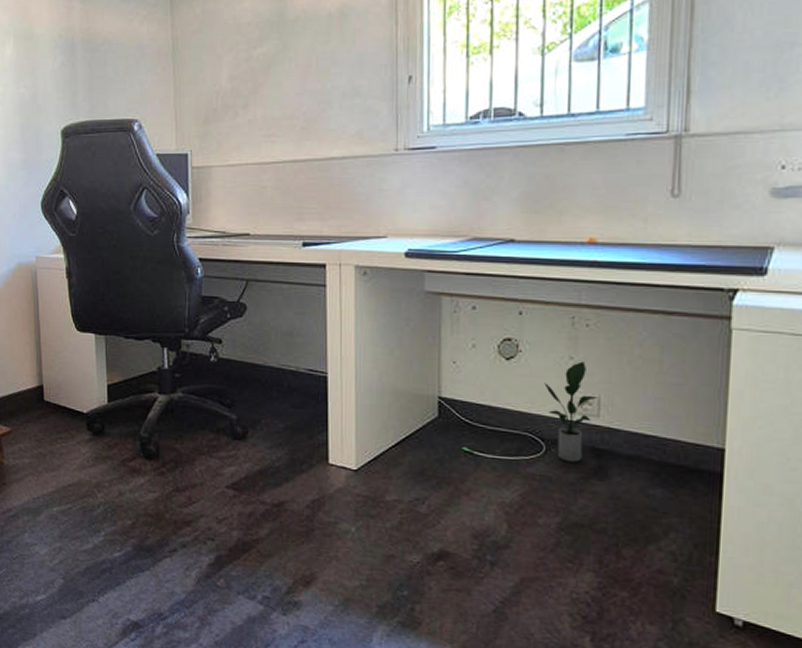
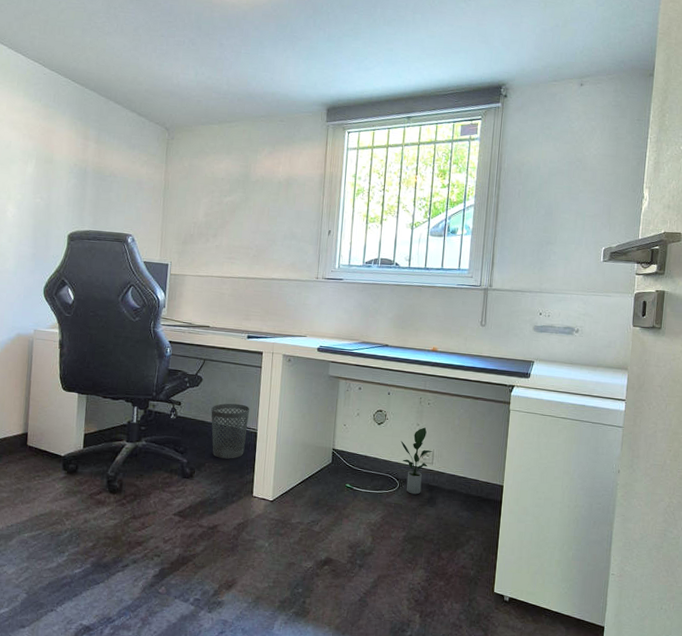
wastebasket: none [262,338,314,414] -> present [211,403,250,459]

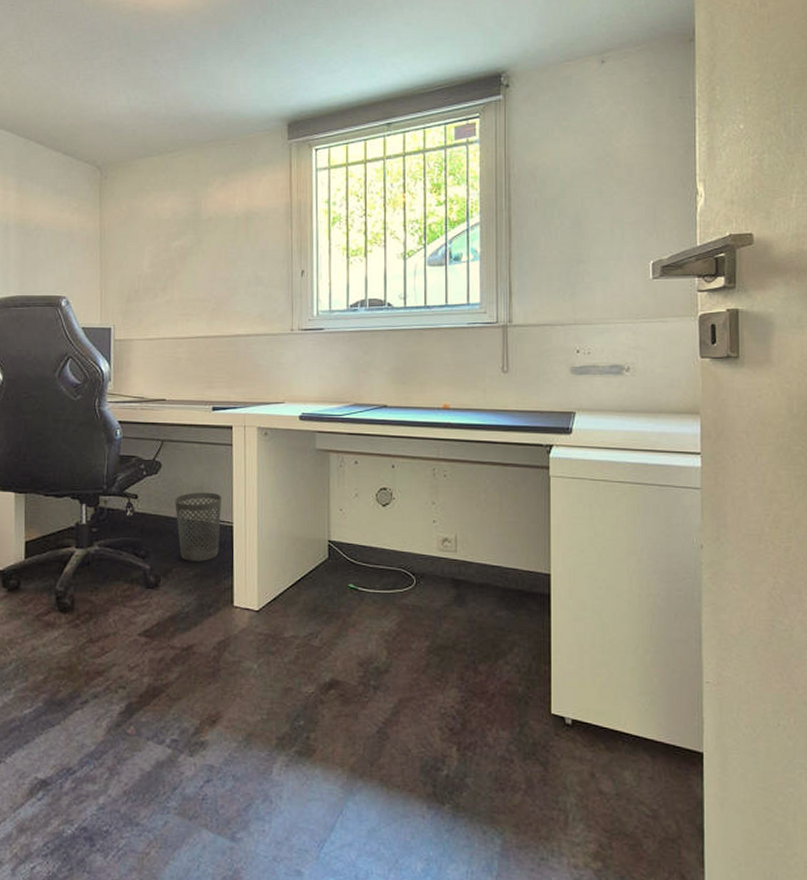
potted plant: present [401,427,433,495] -> none [413,506,456,592]

